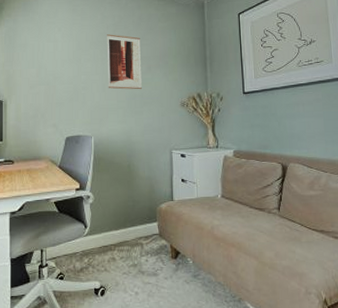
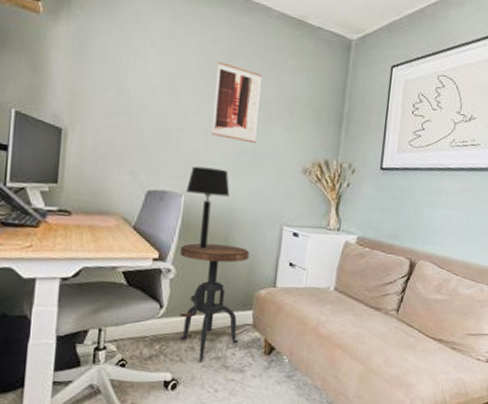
table lamp: none [94,112,127,178] -> present [186,166,230,250]
side table: none [95,171,150,269] -> present [179,243,250,361]

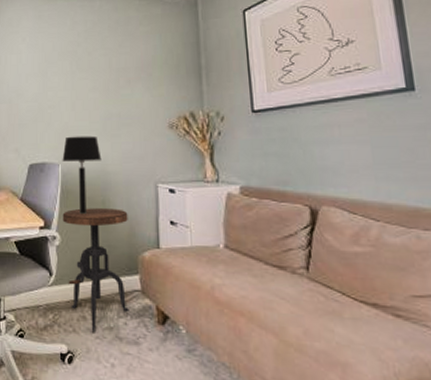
wall art: present [211,61,263,144] -> none [77,42,119,108]

